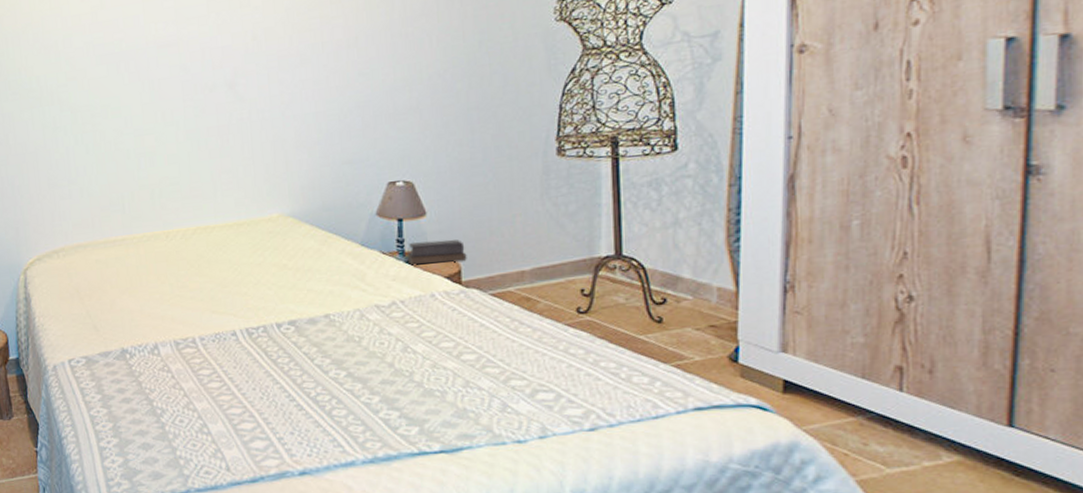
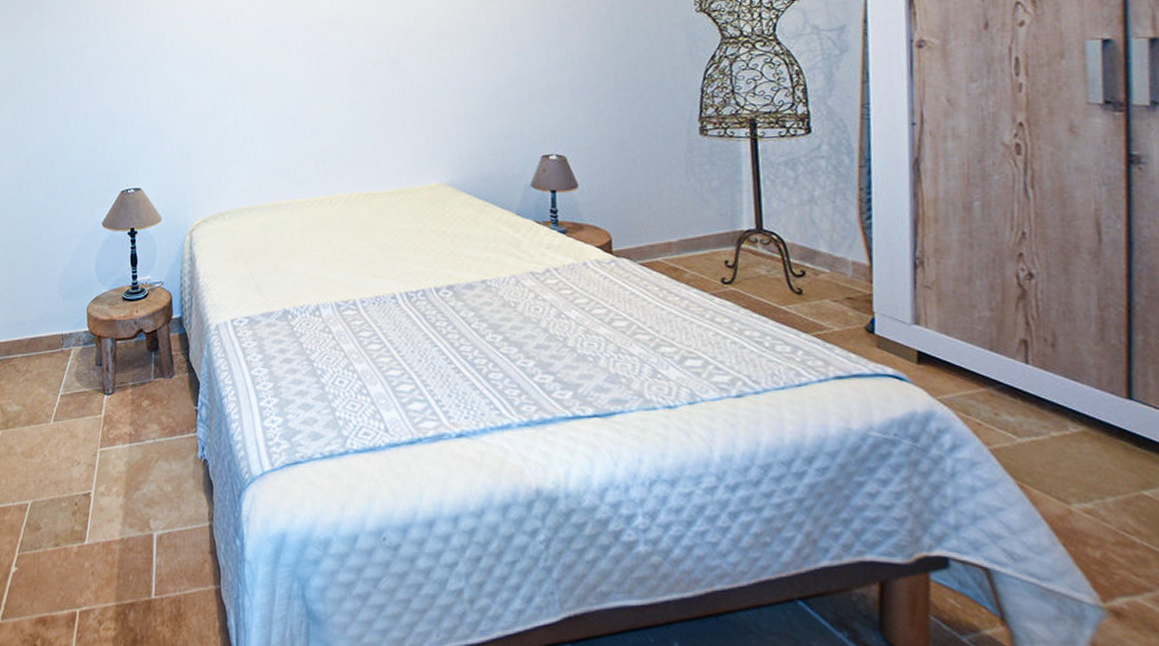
book: present [407,239,467,266] -> none [560,211,617,235]

